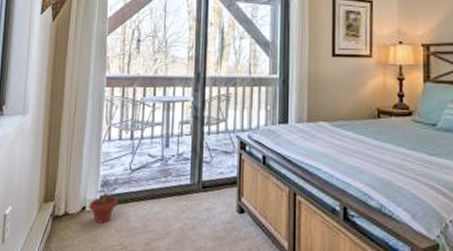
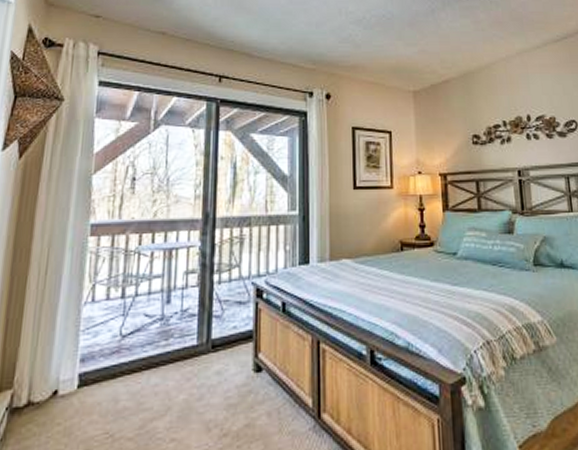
potted plant: present [89,176,119,224] -> none [62,347,105,410]

